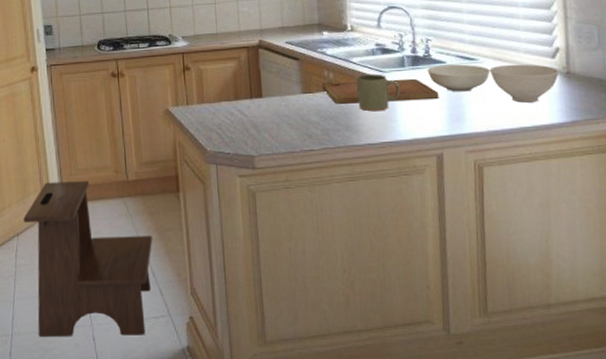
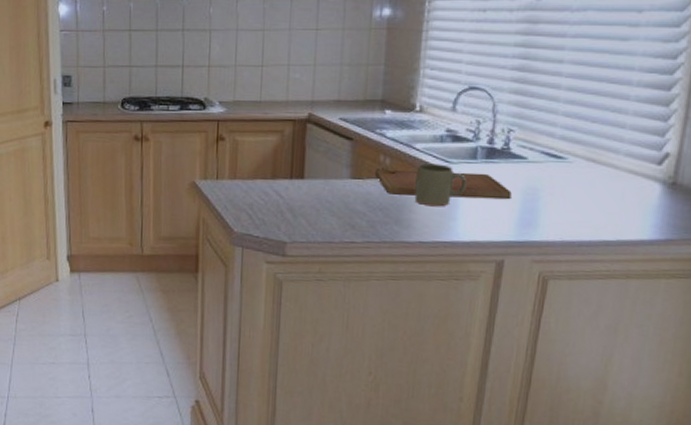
step stool: present [23,181,153,336] -> none [26,248,164,413]
bowl: present [427,64,491,92] -> none [502,161,579,194]
bowl: present [489,64,559,103] -> none [577,167,664,214]

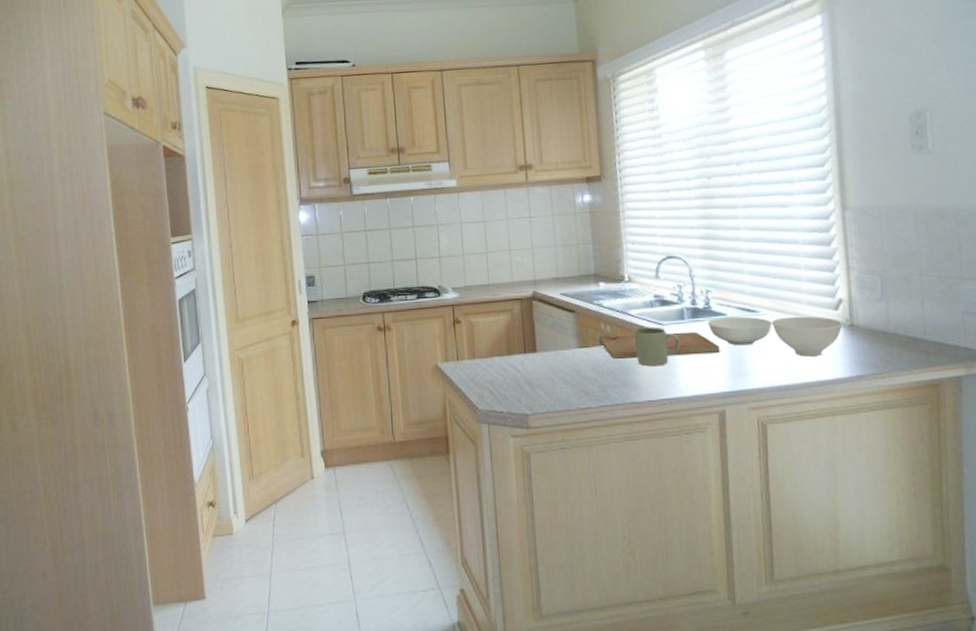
bowl: none [502,161,579,194] -> present [707,316,773,346]
bowl: none [577,167,664,214] -> present [771,316,843,357]

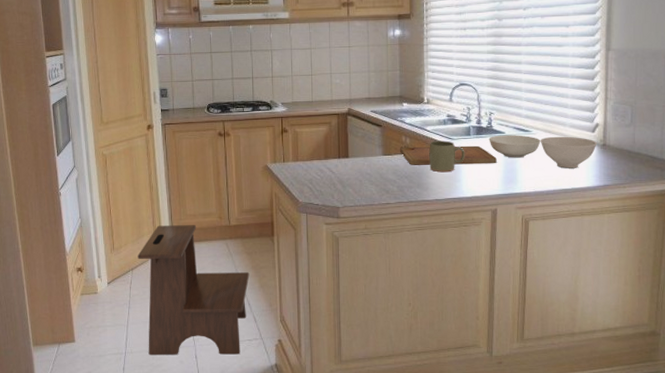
step stool: none [282,443,421,613] -> present [137,225,250,355]

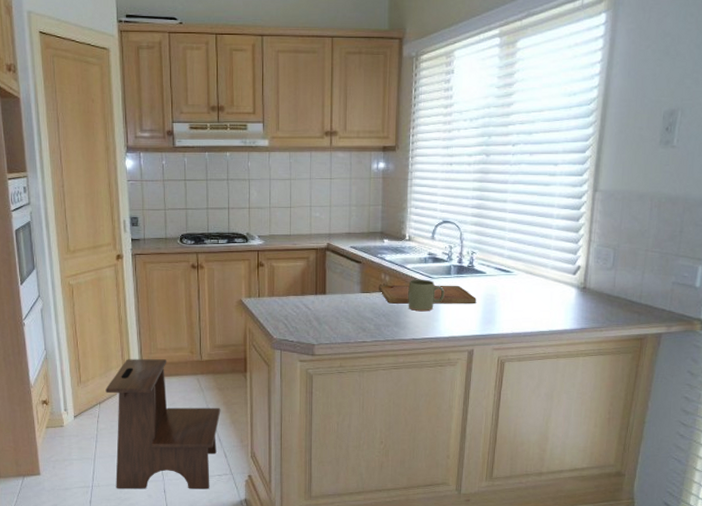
bowl: present [489,135,541,158] -> none [469,275,522,299]
bowl: present [540,136,597,169] -> none [520,278,577,311]

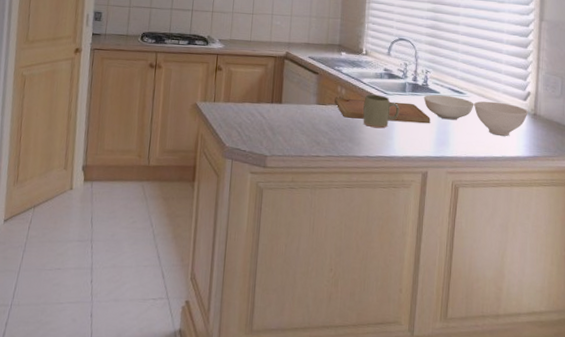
step stool: present [105,359,221,489] -> none [37,159,164,315]
bowl: none [469,275,522,299] -> present [423,94,474,120]
bowl: none [520,278,577,311] -> present [473,101,528,136]

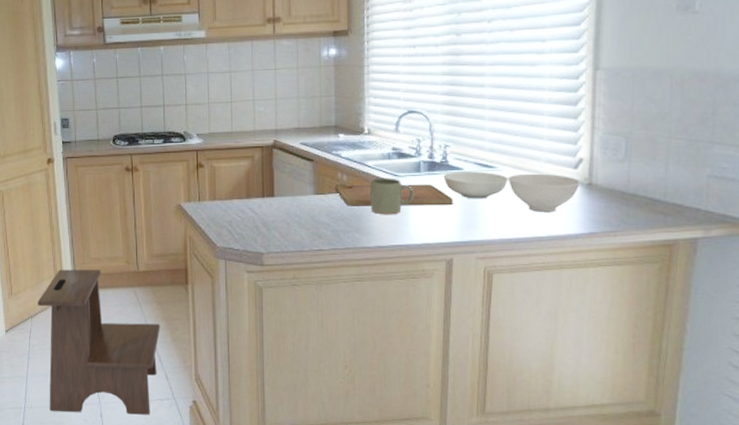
step stool: none [37,159,164,315] -> present [37,269,161,415]

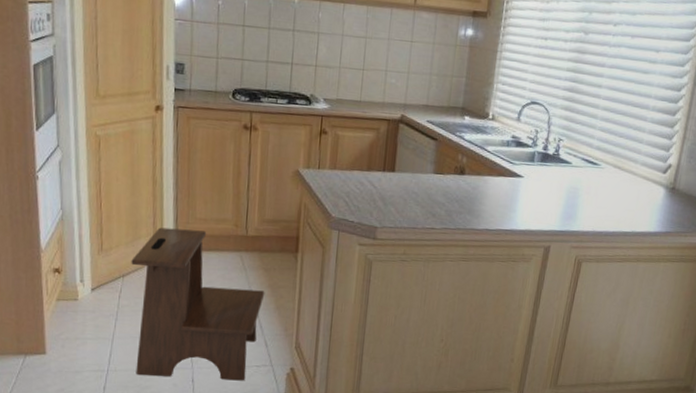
cutting board: present [335,184,453,206] -> none [454,167,559,197]
mug: present [370,178,414,214] -> none [484,163,526,200]
bowl: present [443,171,509,199] -> none [553,165,609,193]
bowl: present [507,173,581,212] -> none [607,173,667,211]

